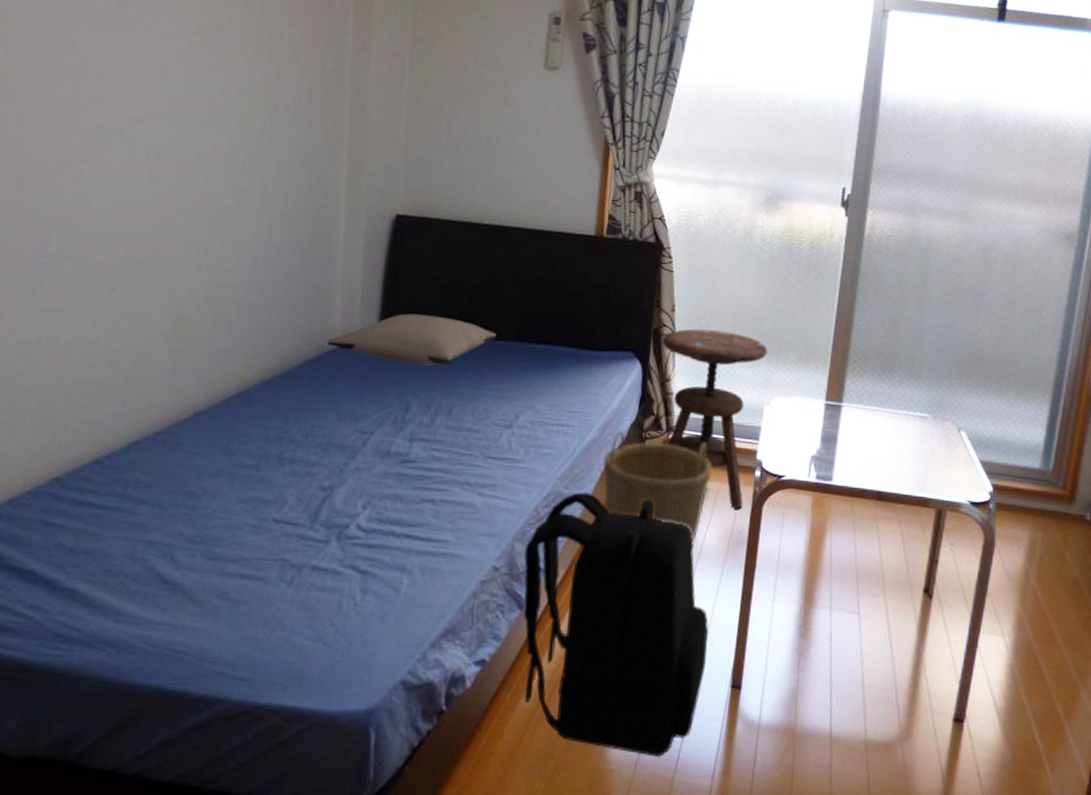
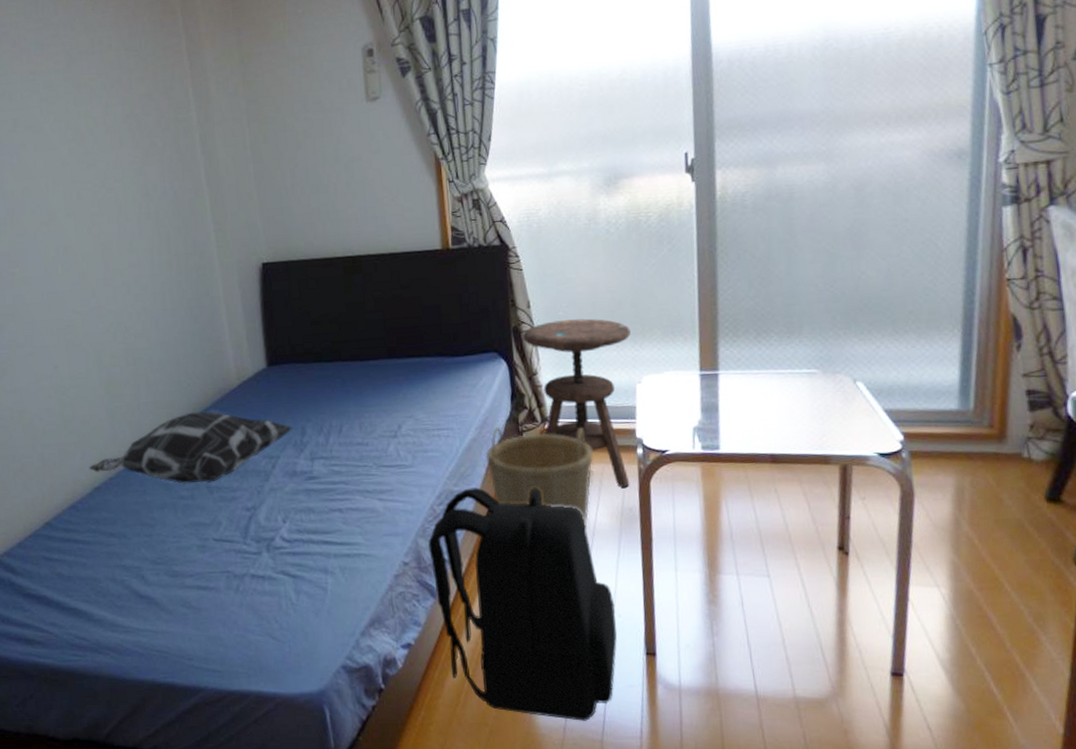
decorative pillow: none [129,368,396,453] -> present [89,411,293,484]
pillow: present [327,313,496,366] -> none [226,347,368,393]

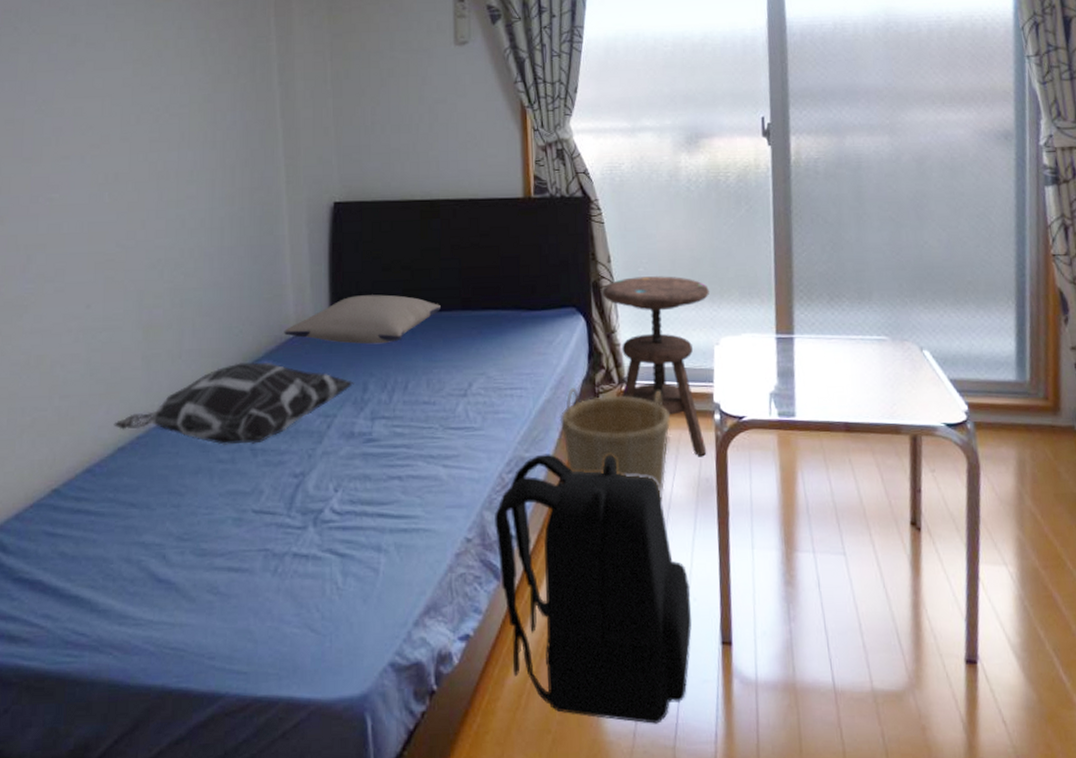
pillow: none [226,347,368,393] -> present [284,294,441,345]

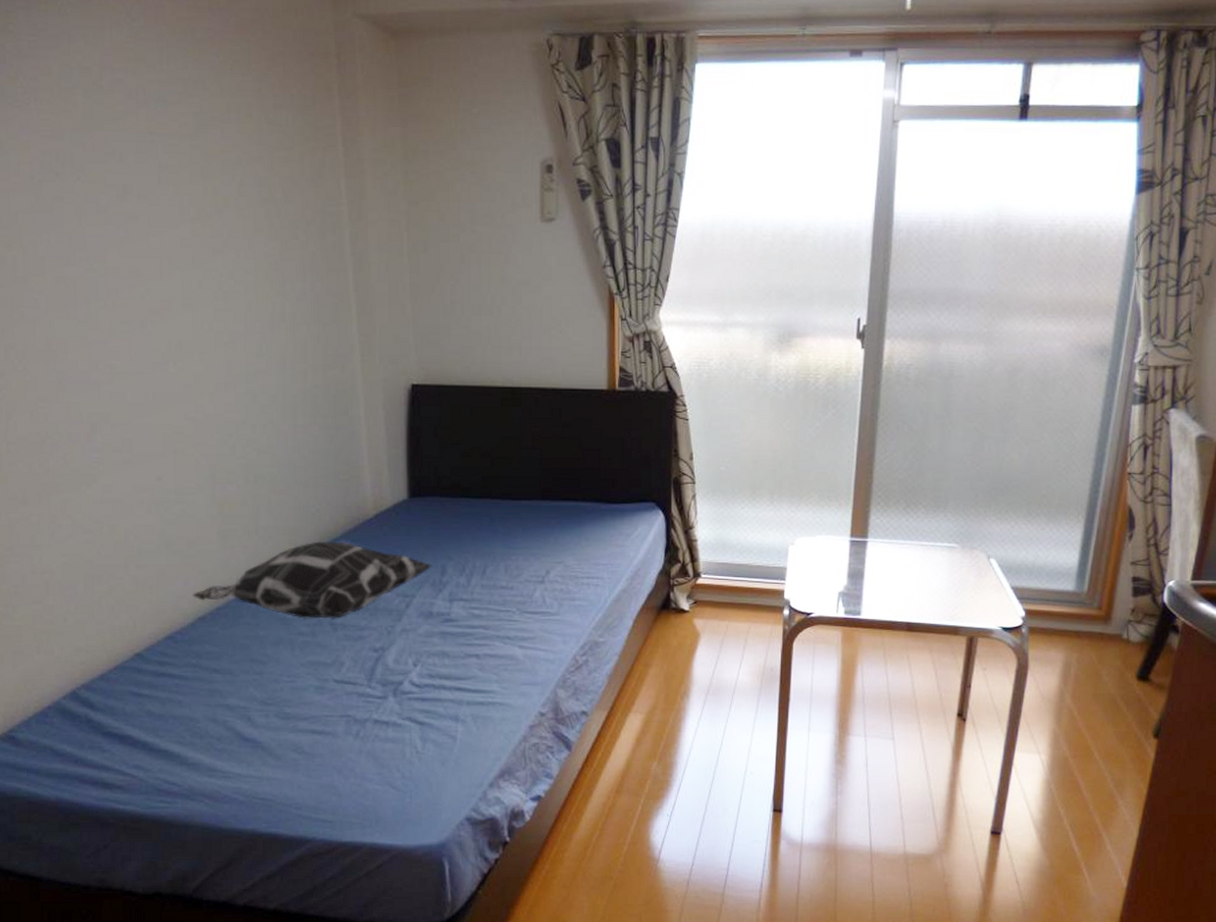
pillow: present [284,294,441,345] -> none [361,481,520,529]
backpack: present [495,454,692,724] -> none [568,640,748,875]
basket: present [559,388,671,503] -> none [634,580,742,688]
side table: present [602,276,709,456] -> none [683,475,789,647]

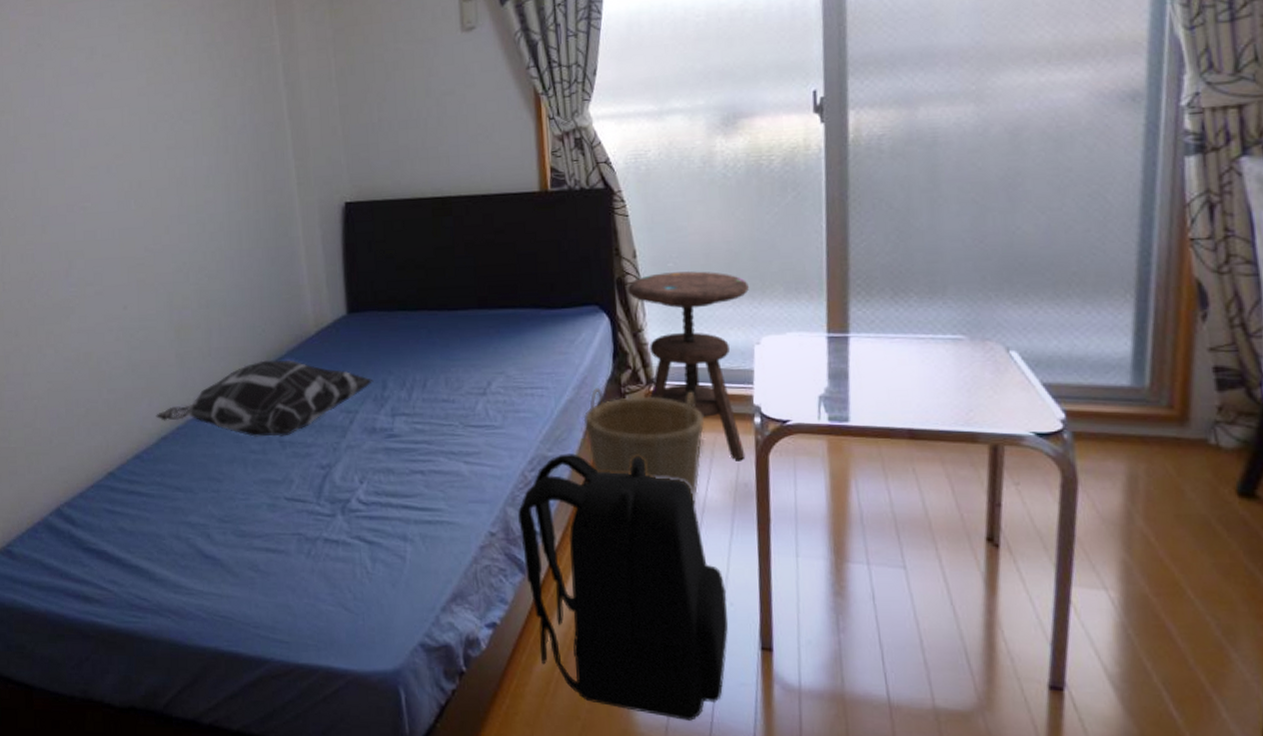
backpack: none [568,640,748,875] -> present [518,453,729,721]
basket: none [634,580,742,688] -> present [583,388,705,506]
side table: none [683,475,789,647] -> present [628,271,749,460]

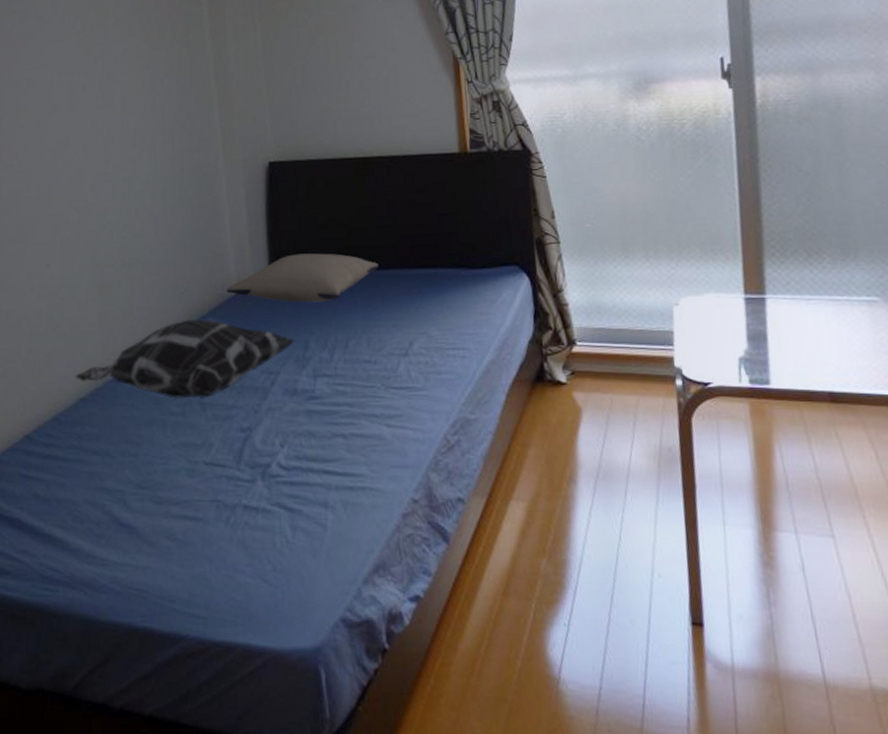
pillow: none [304,294,456,343] -> present [226,253,378,303]
backpack: present [518,453,729,721] -> none [441,416,658,703]
basket: present [583,388,705,506] -> none [505,349,627,472]
side table: present [628,271,749,460] -> none [547,232,668,424]

